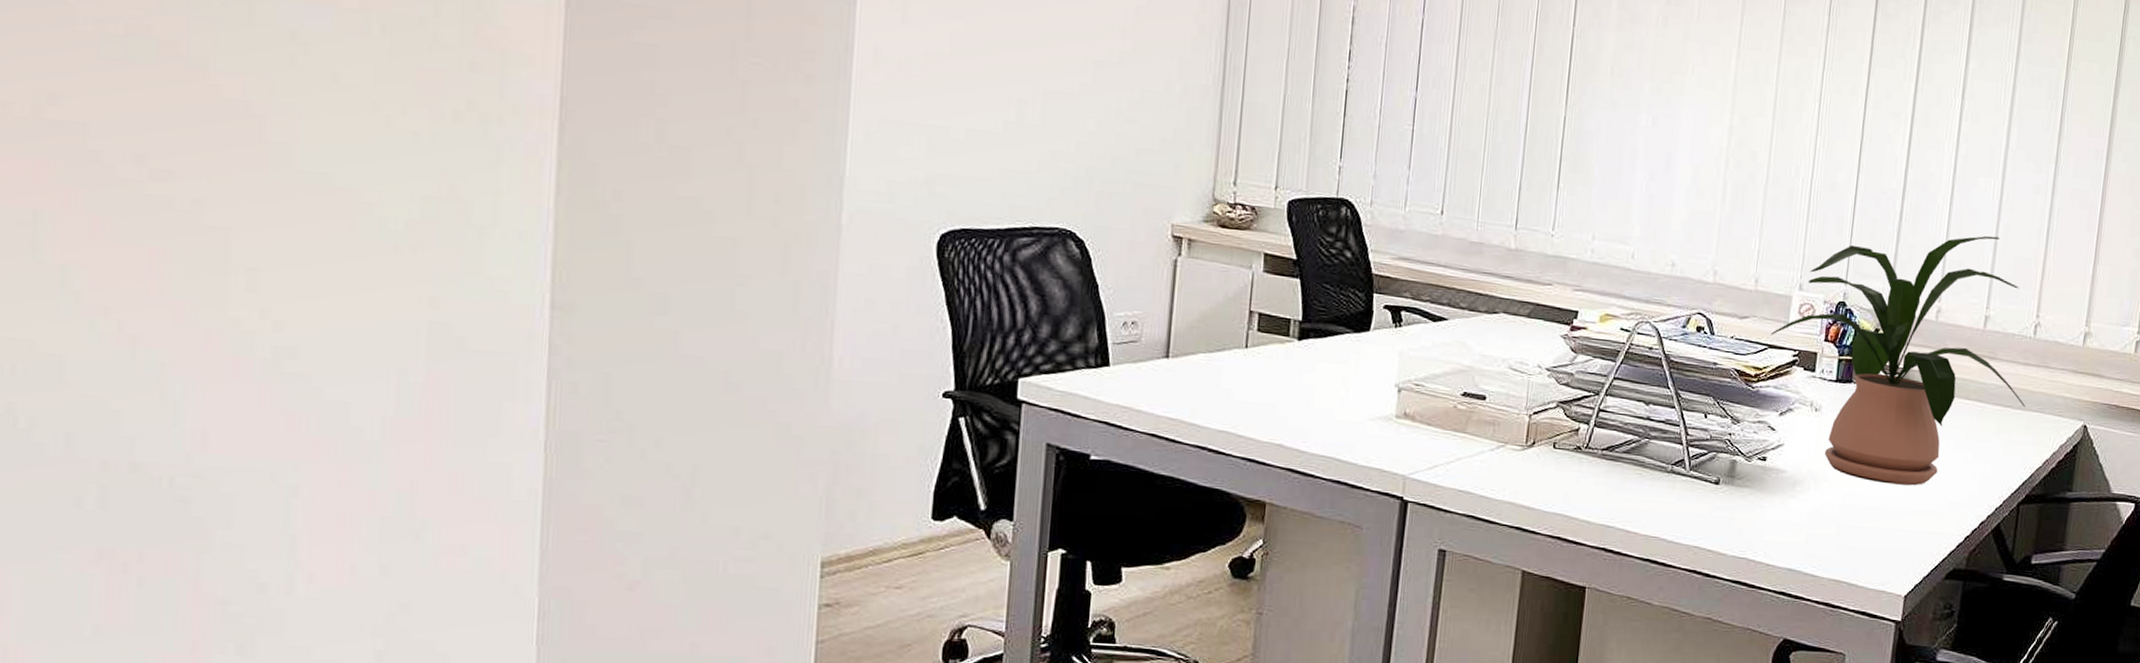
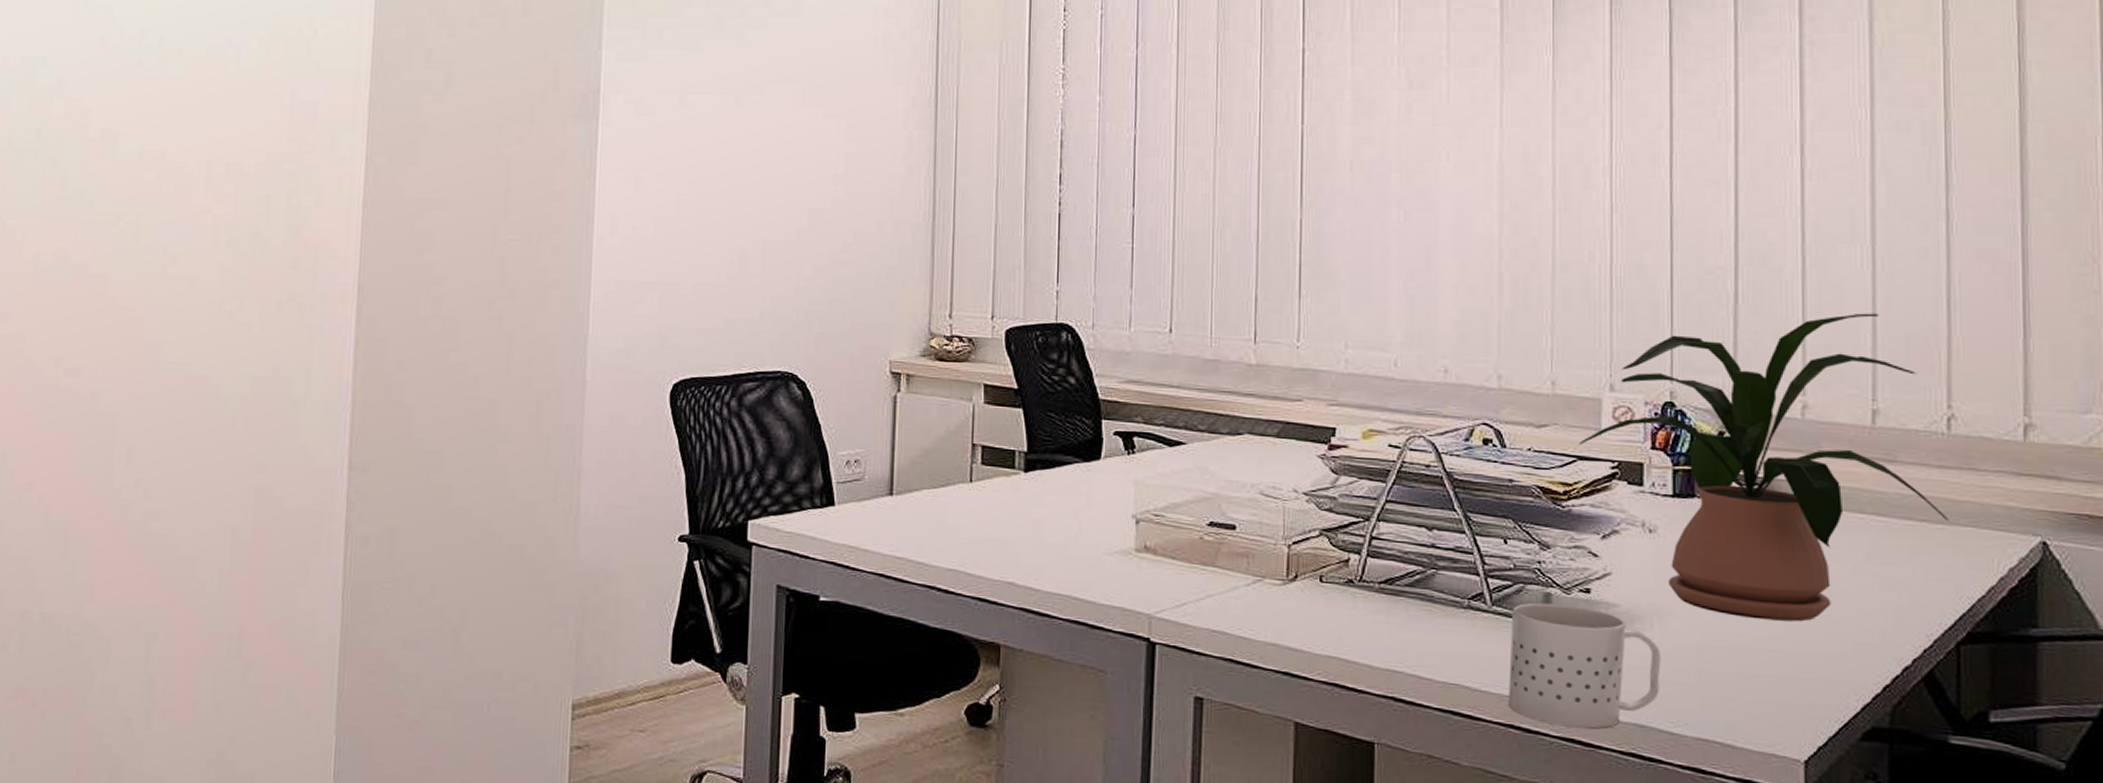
mug: none [1694,468,1813,574] -> present [1509,602,1661,730]

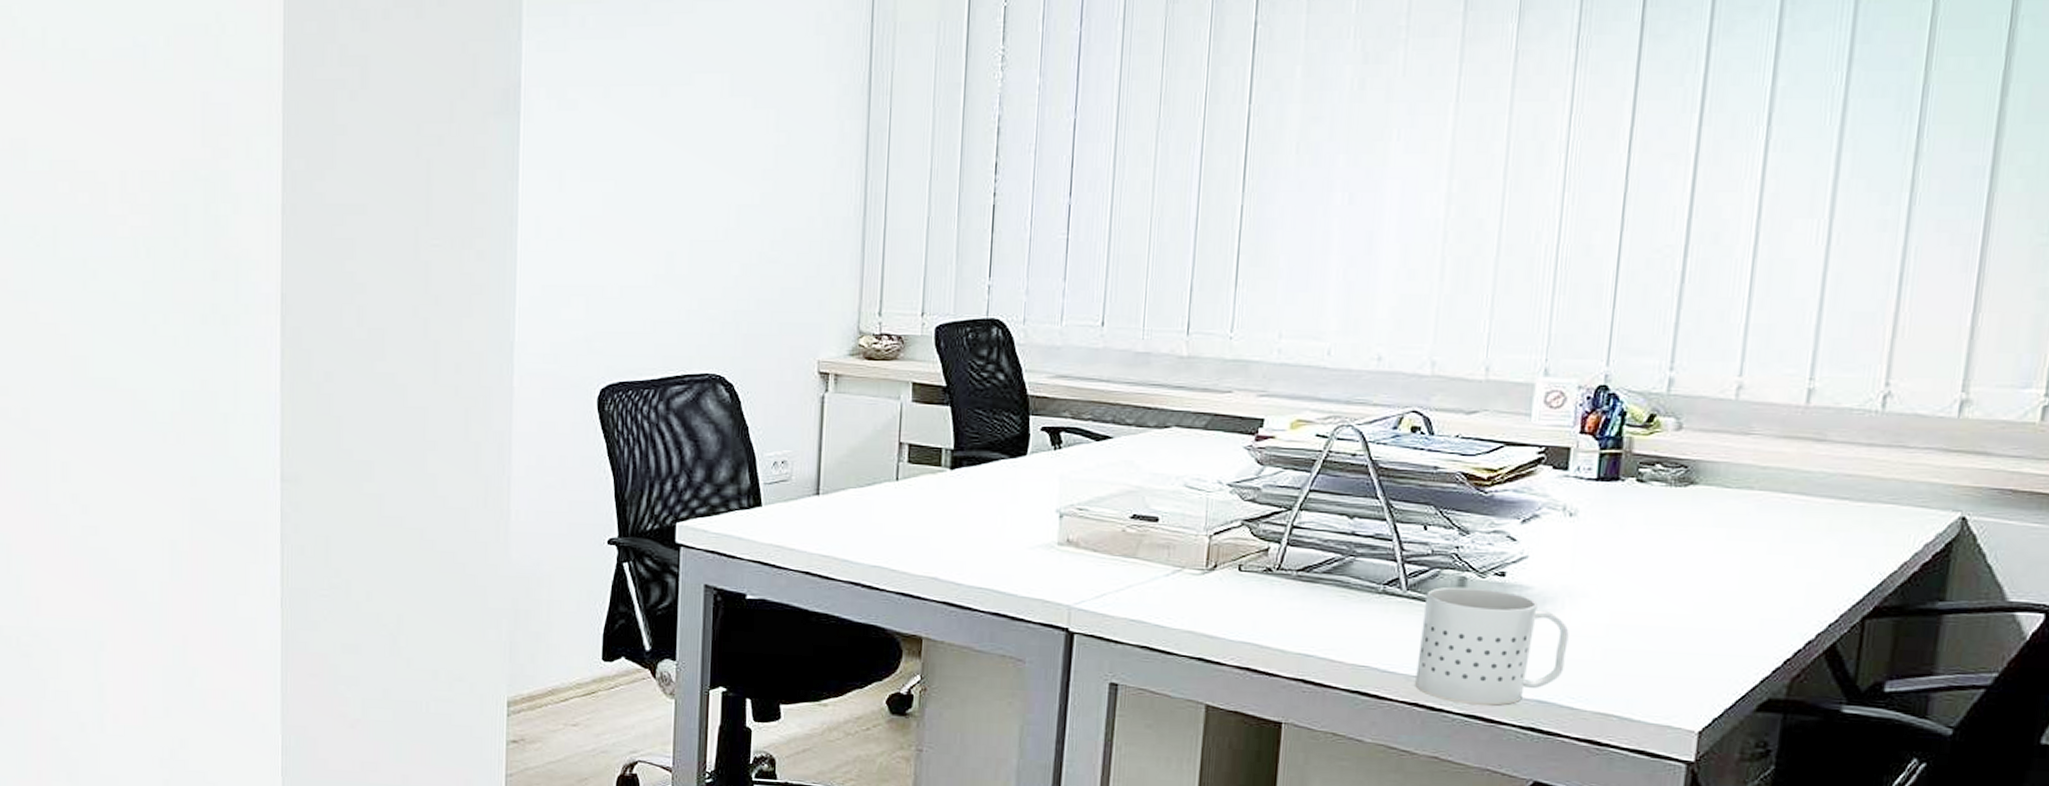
house plant: present [1578,313,1949,622] -> none [1507,290,1871,600]

